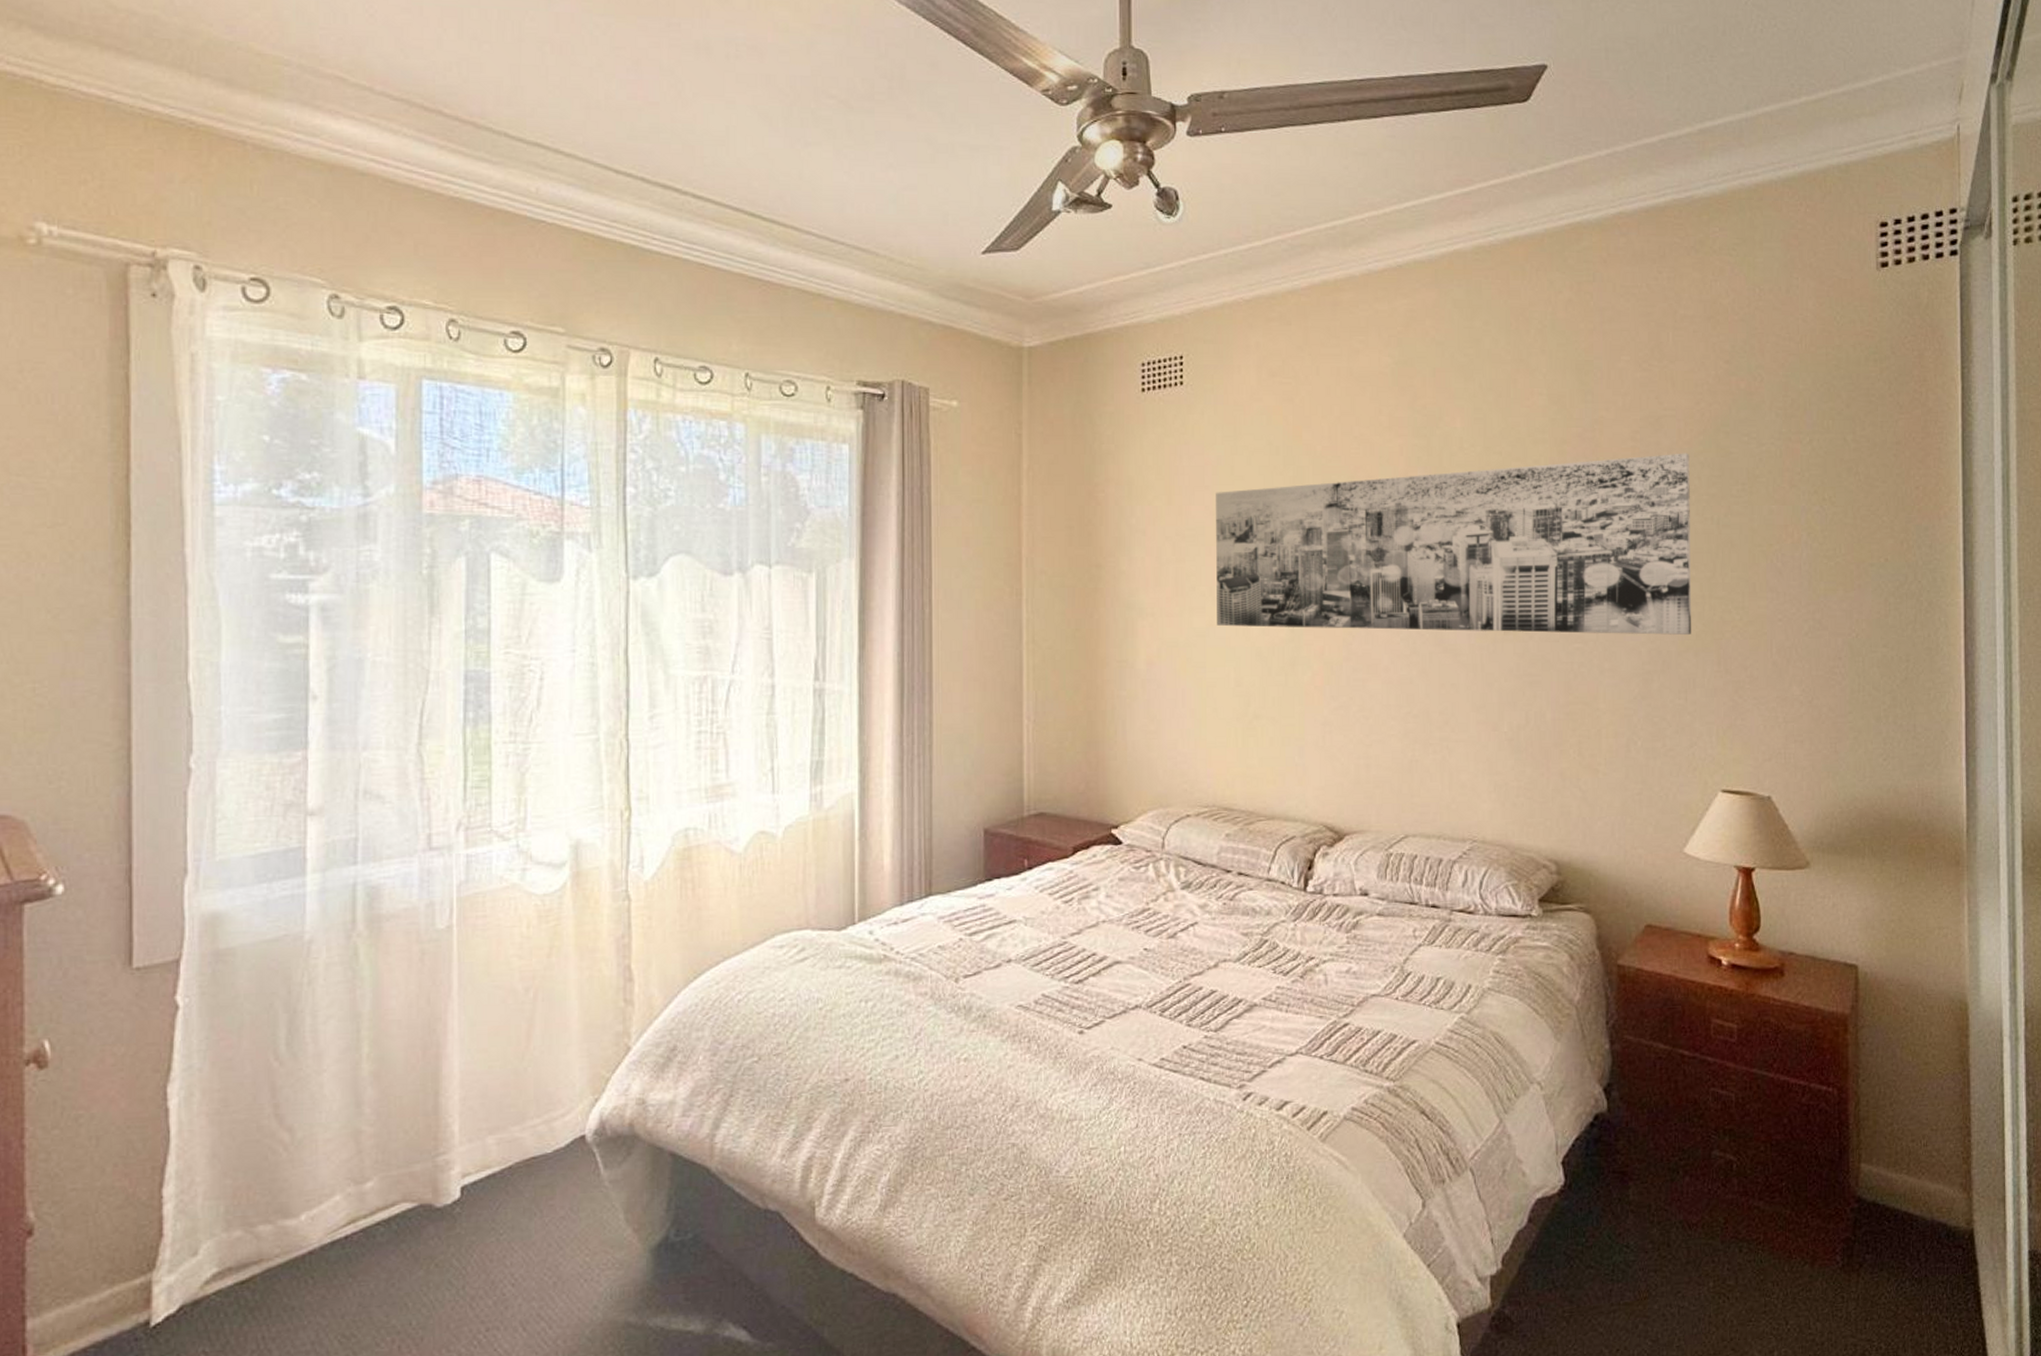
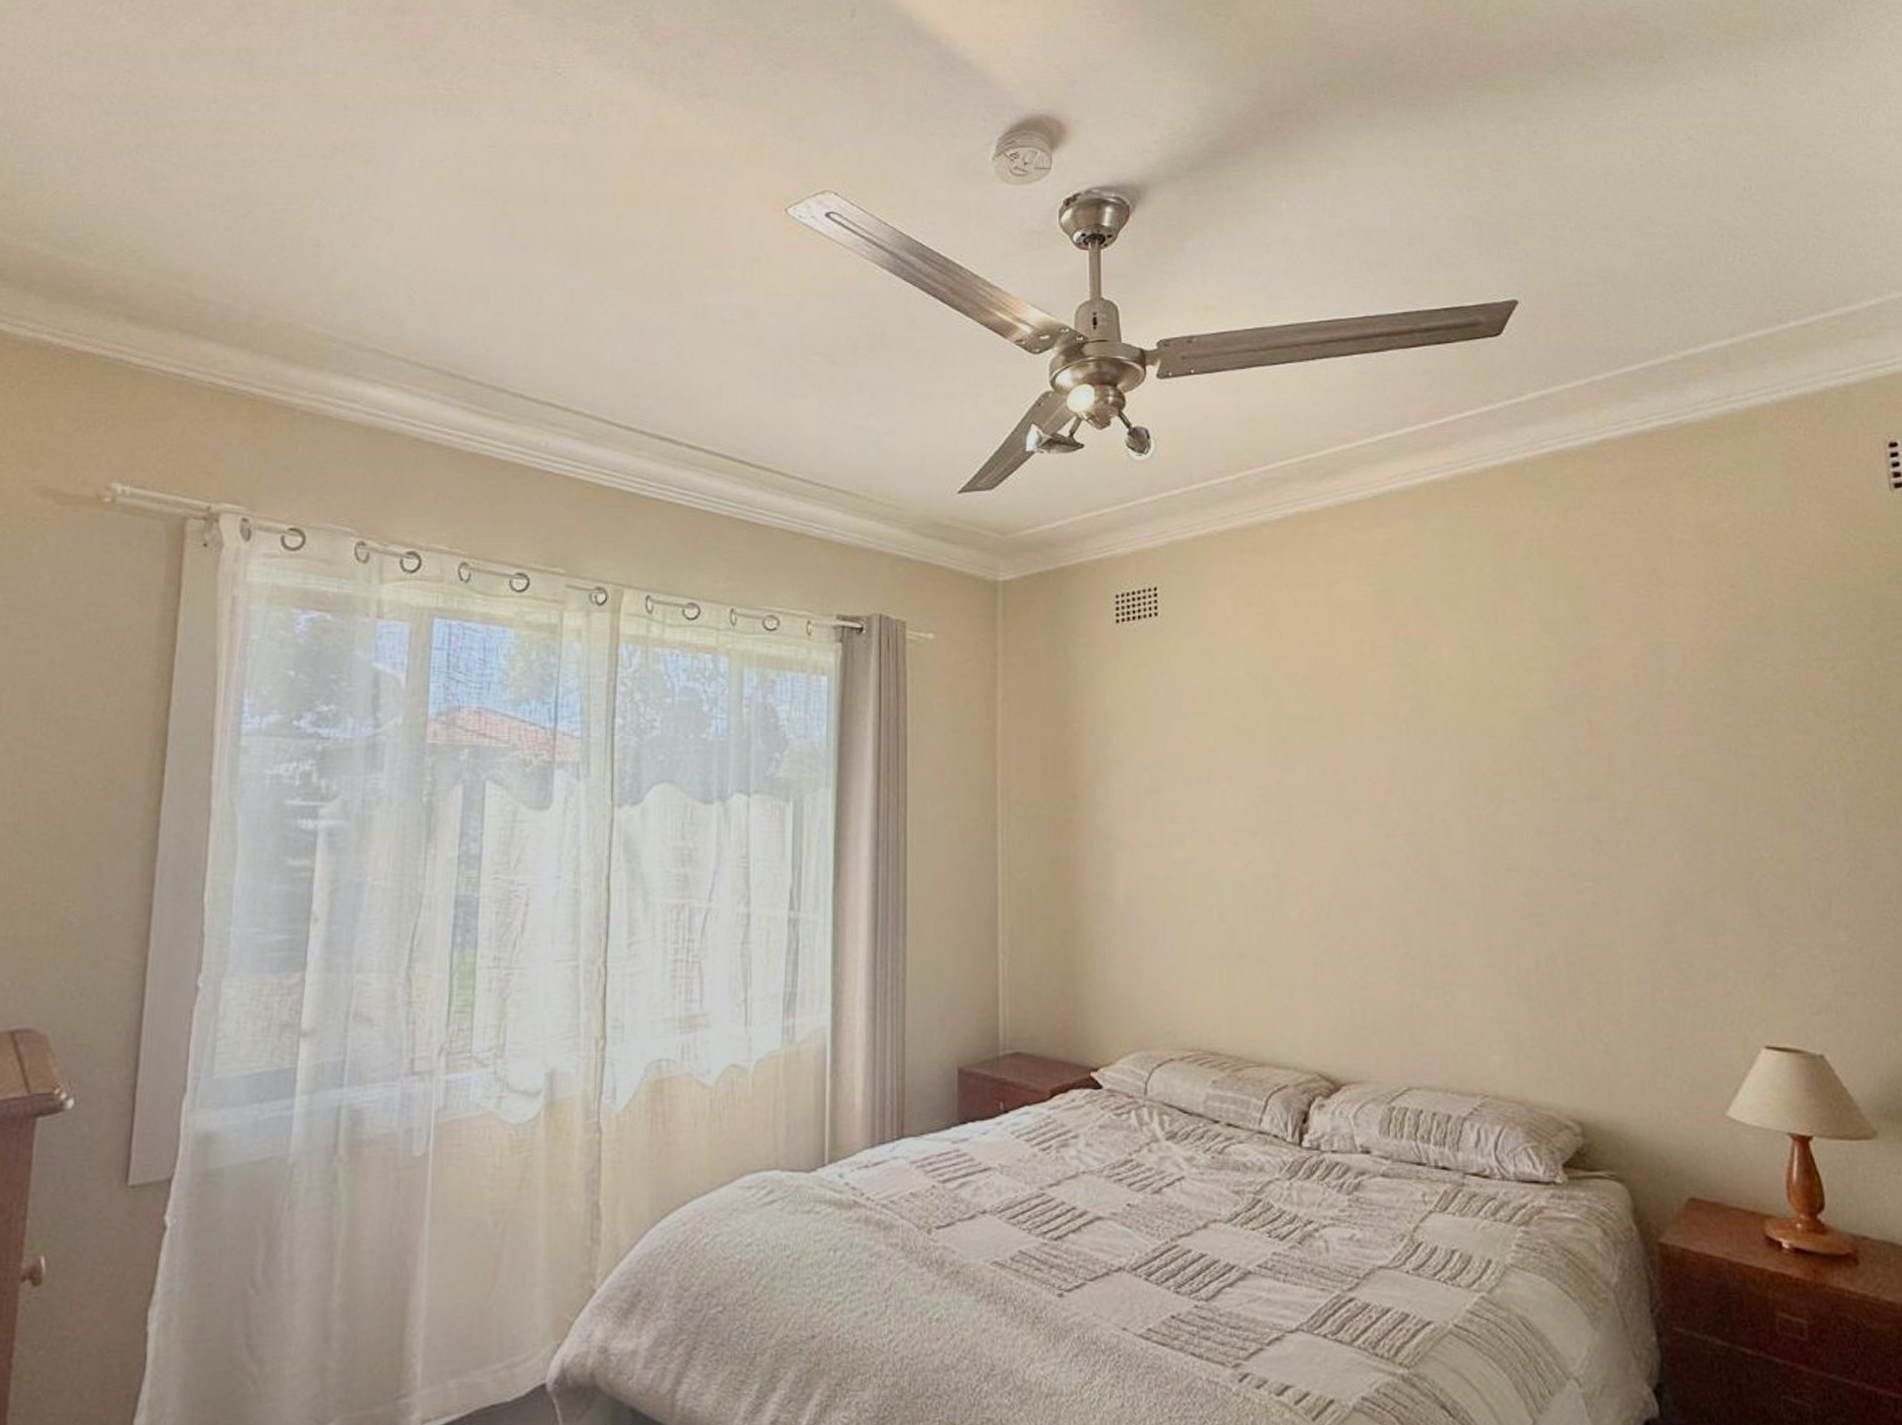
wall art: present [1216,453,1691,635] -> none [1193,680,1716,873]

